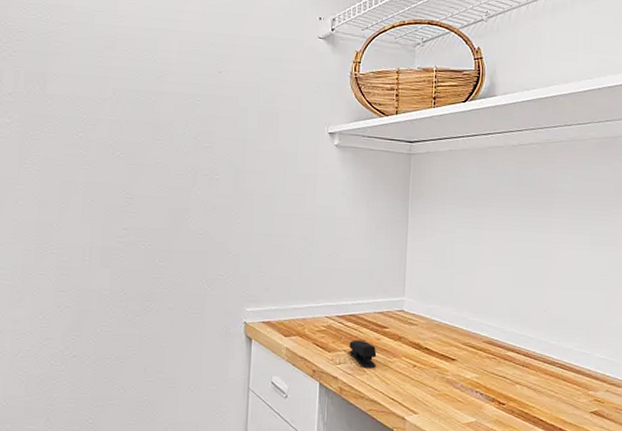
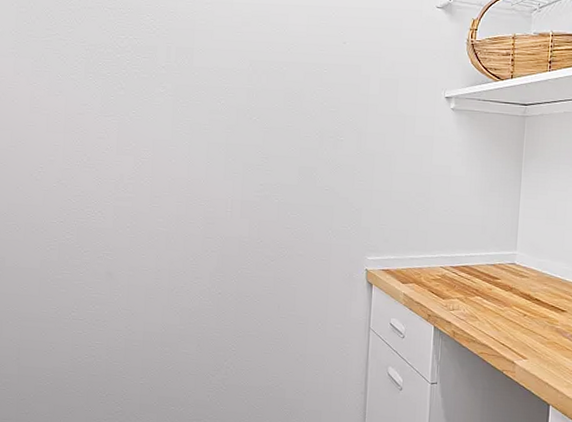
stapler: present [349,340,377,368] -> none [462,289,489,315]

